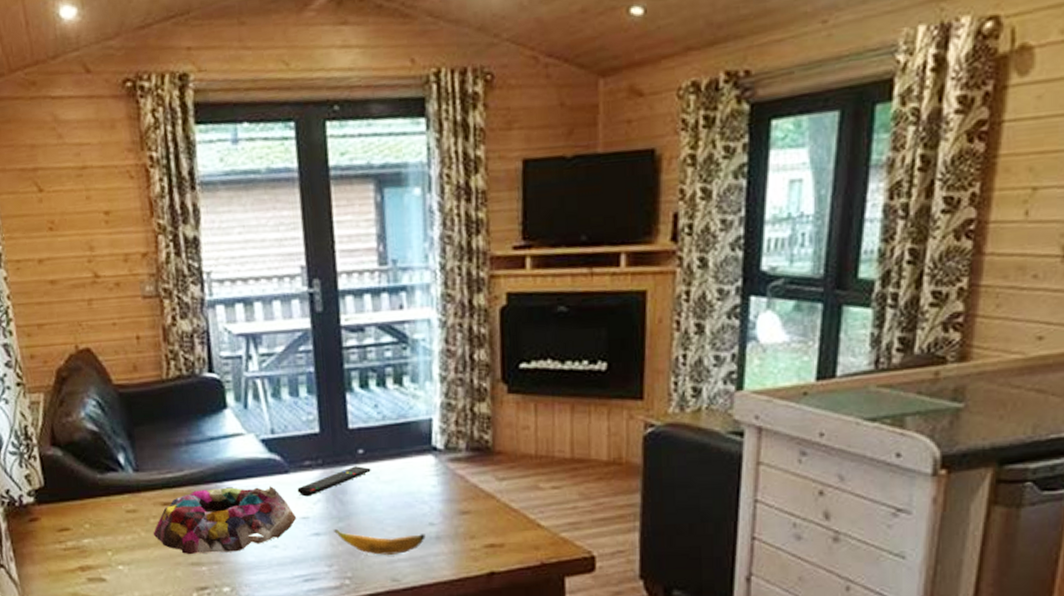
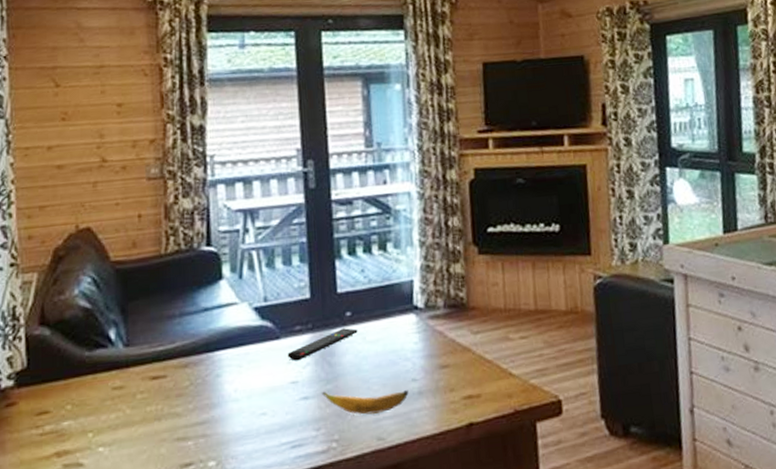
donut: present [153,486,297,554] -> none [139,353,287,429]

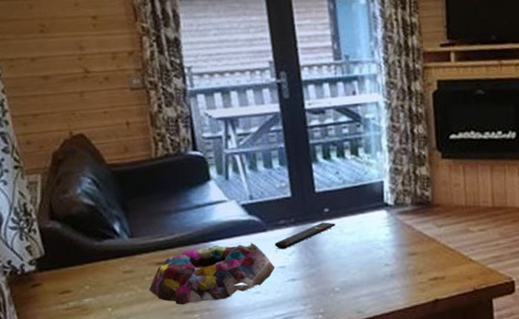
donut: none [139,353,287,429] -> present [148,243,276,305]
banana: present [322,390,409,415] -> none [307,273,383,293]

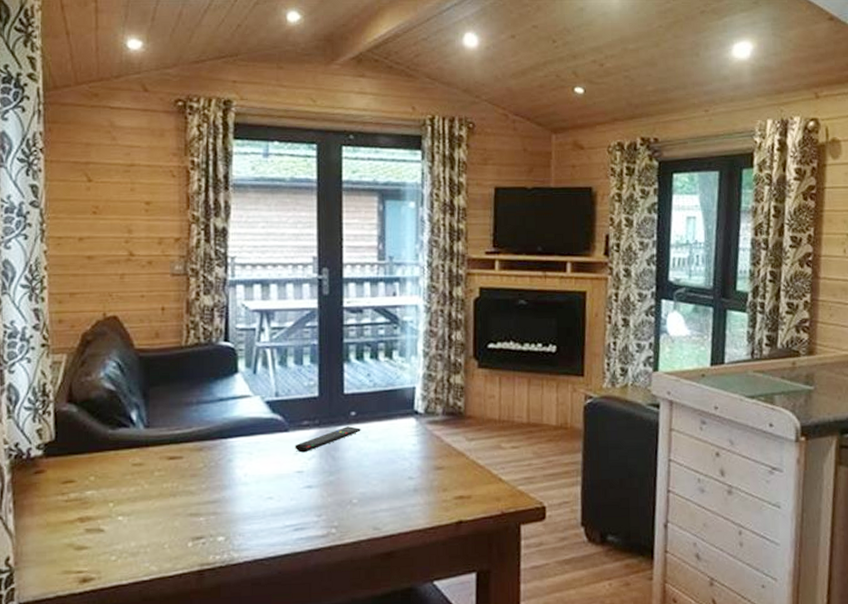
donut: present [148,243,276,305] -> none [156,443,293,505]

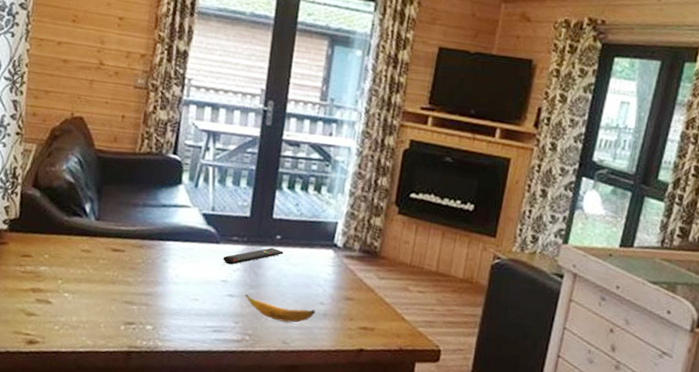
banana: none [325,483,405,506] -> present [245,294,316,323]

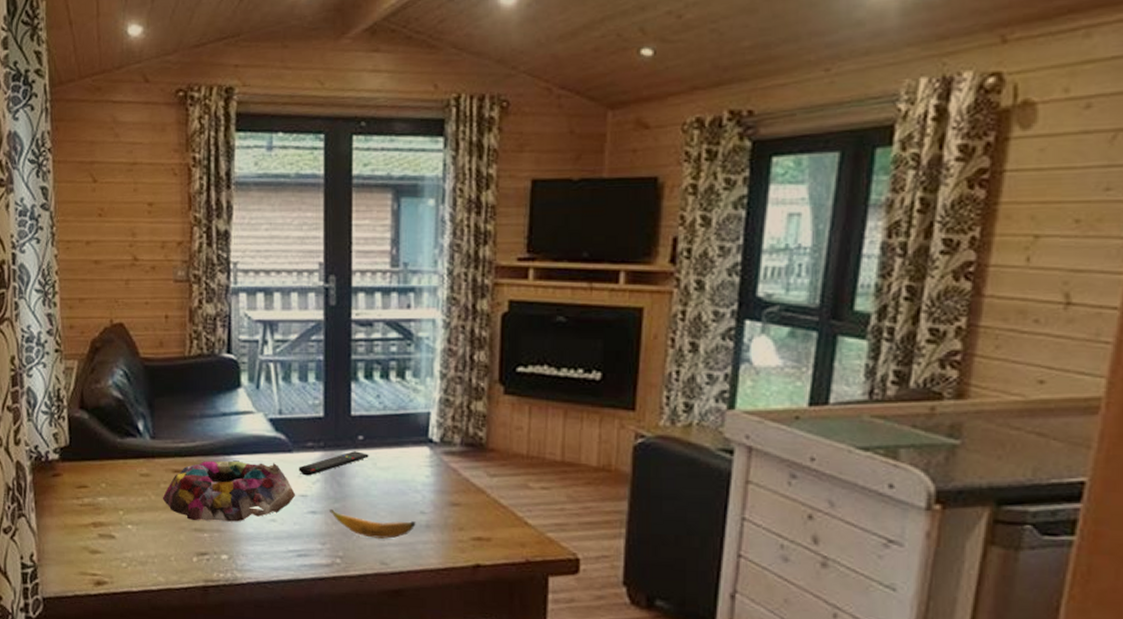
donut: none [99,243,218,299] -> present [162,460,296,522]

